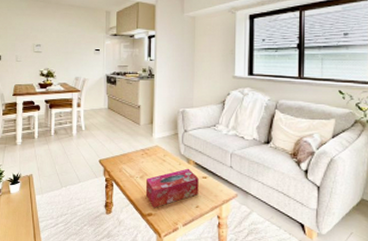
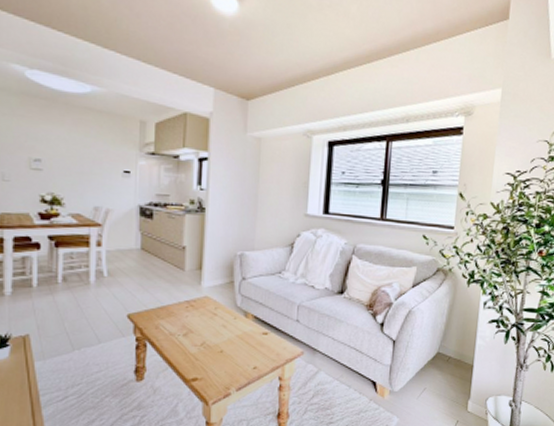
tissue box: present [145,168,199,208] -> none [189,323,258,371]

